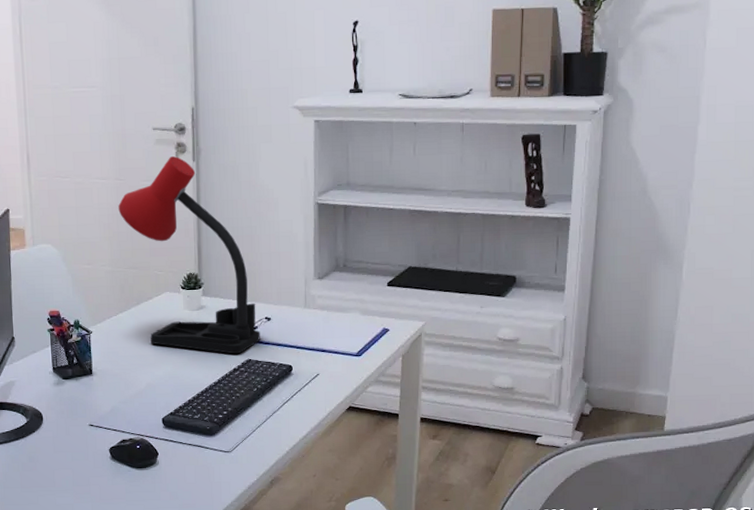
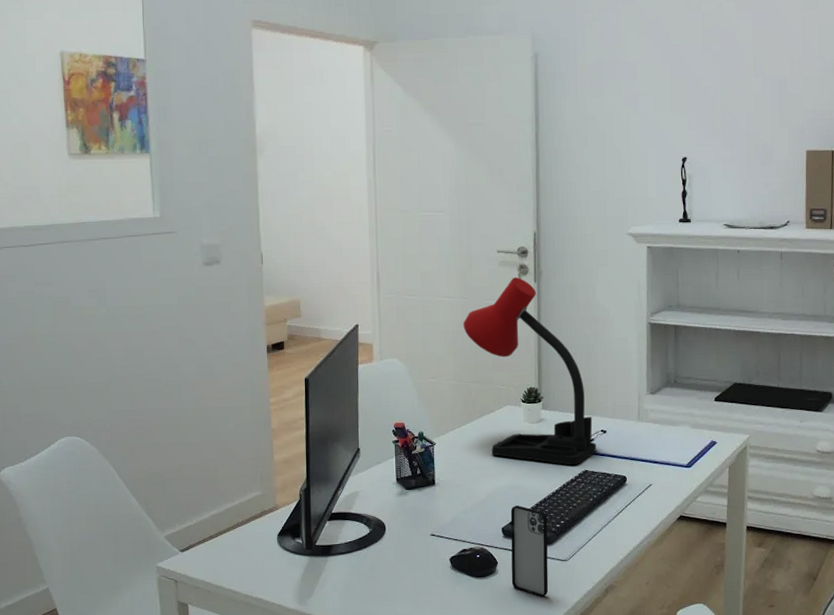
smartphone: none [171,395,211,488] -> present [510,505,549,597]

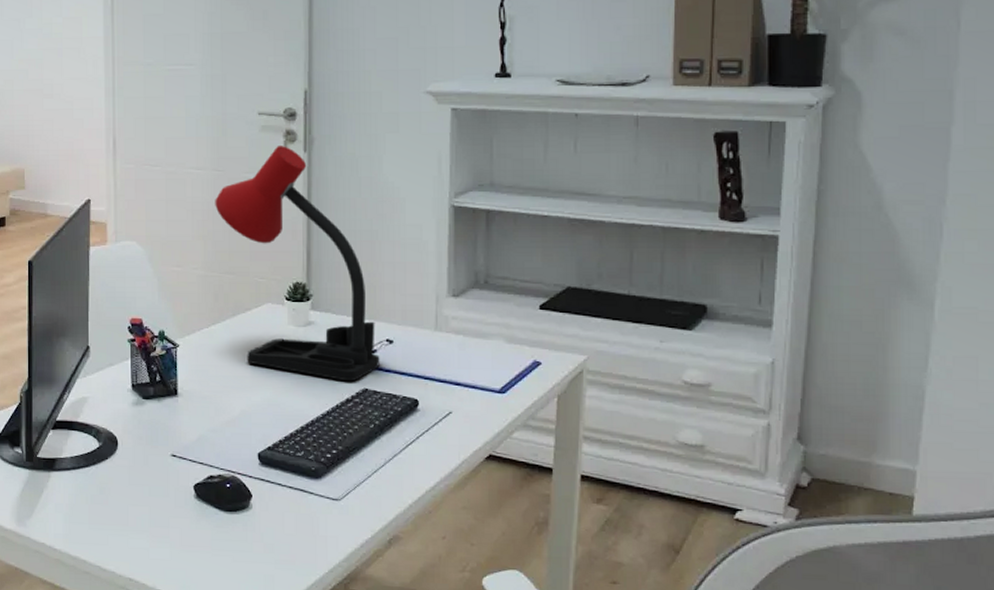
smartphone: present [510,505,549,597] -> none [268,426,316,542]

